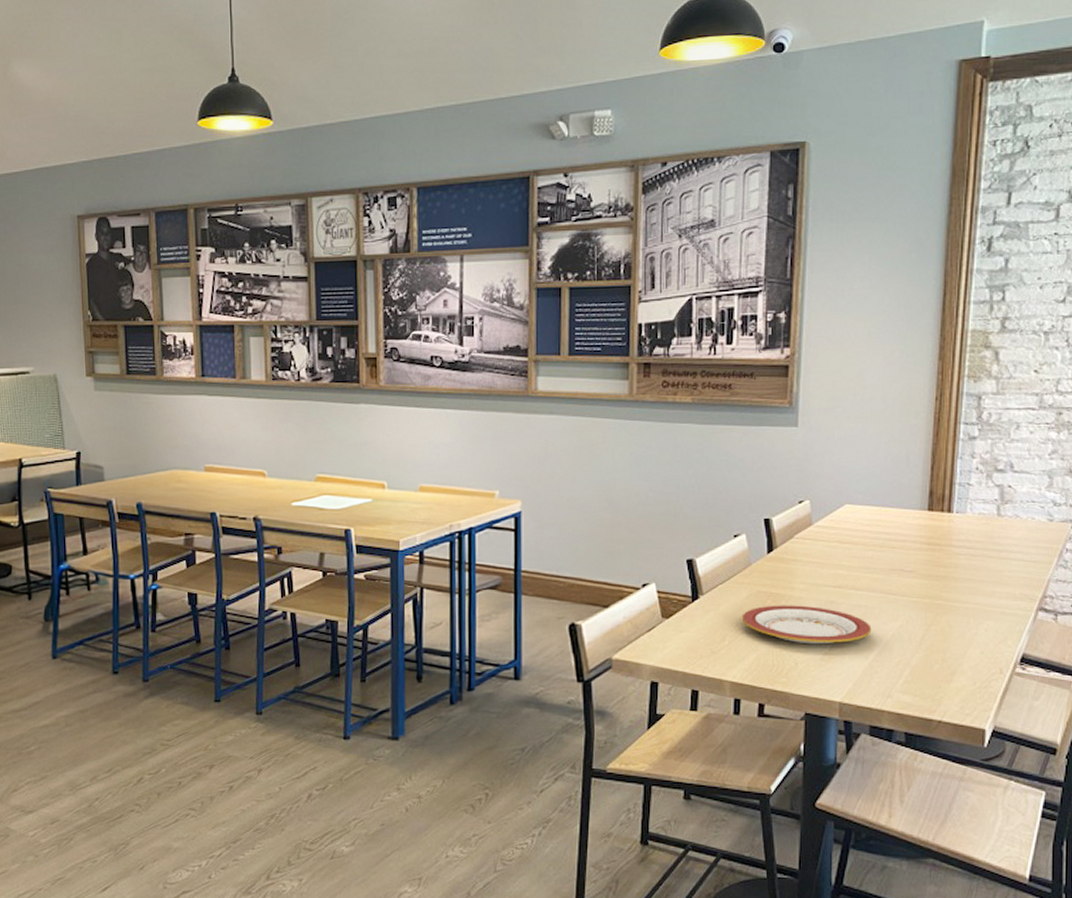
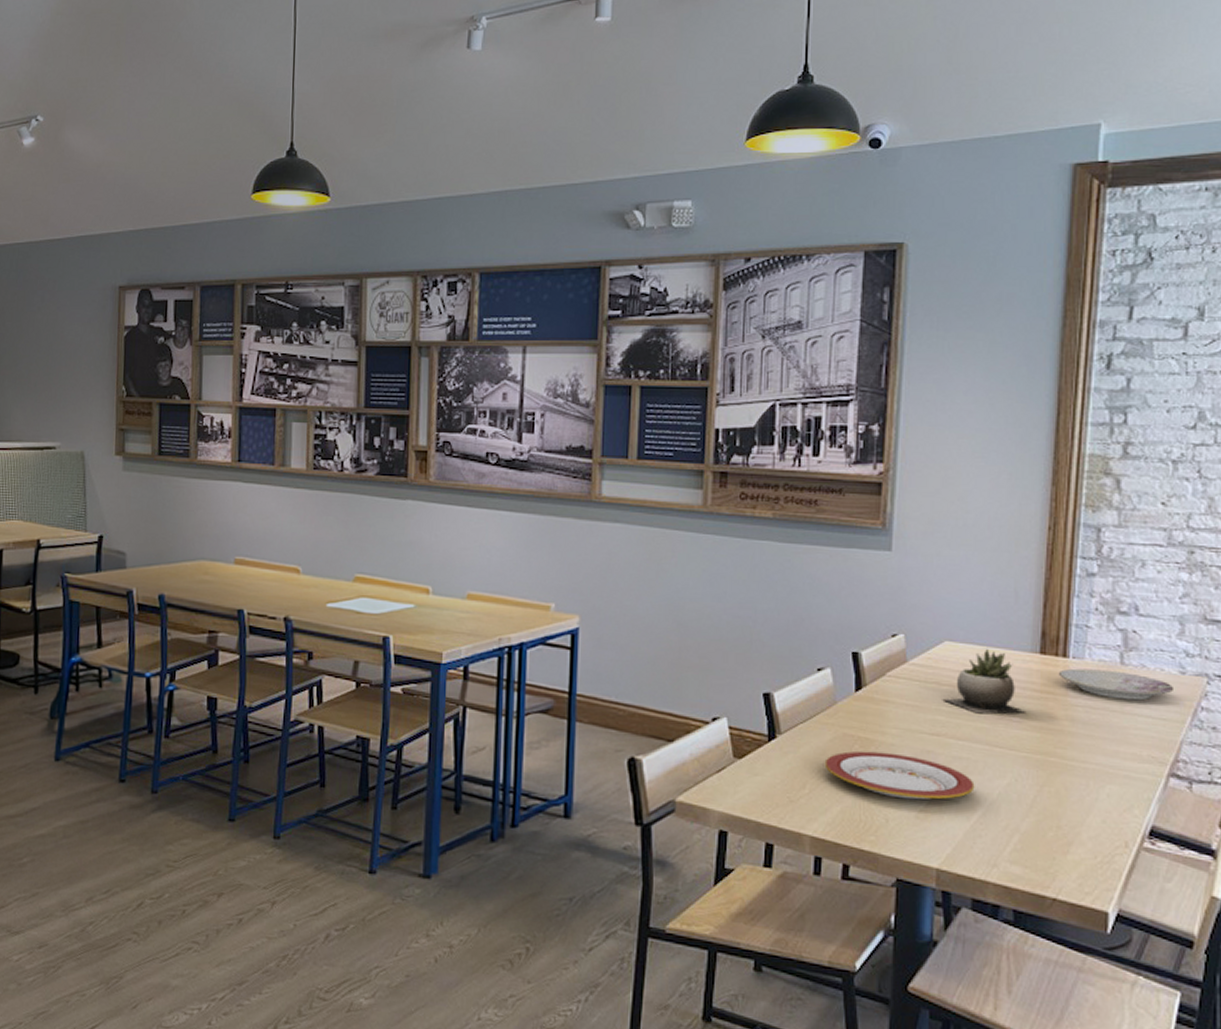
succulent plant: none [843,508,915,566] -> present [942,648,1025,714]
plate: none [943,521,1044,547] -> present [1058,668,1175,701]

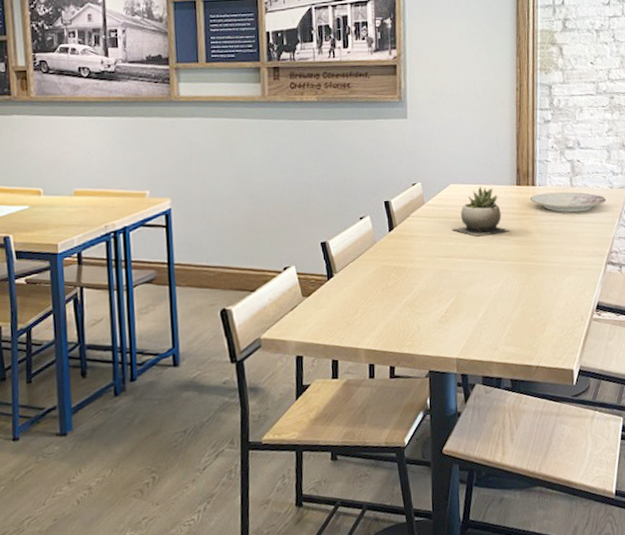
plate: present [824,751,975,800] -> none [370,275,479,310]

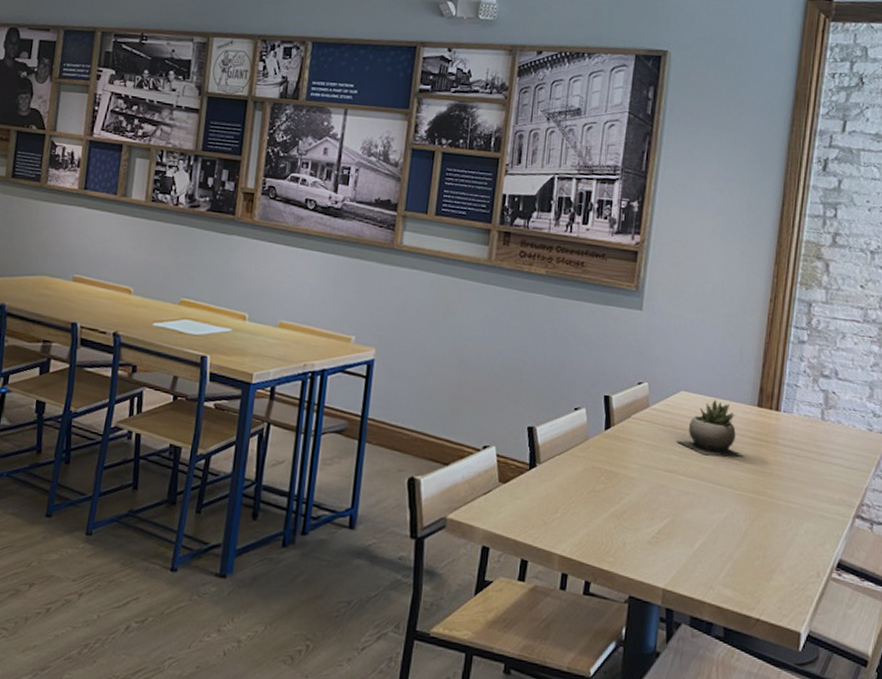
plate: present [529,191,607,213] -> none [771,421,863,452]

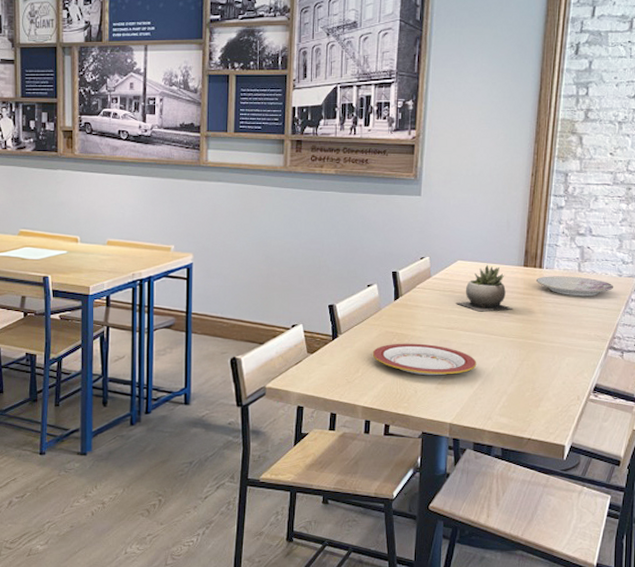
plate: none [575,482,699,528] -> present [372,343,477,376]
plate: none [771,421,863,452] -> present [535,276,614,297]

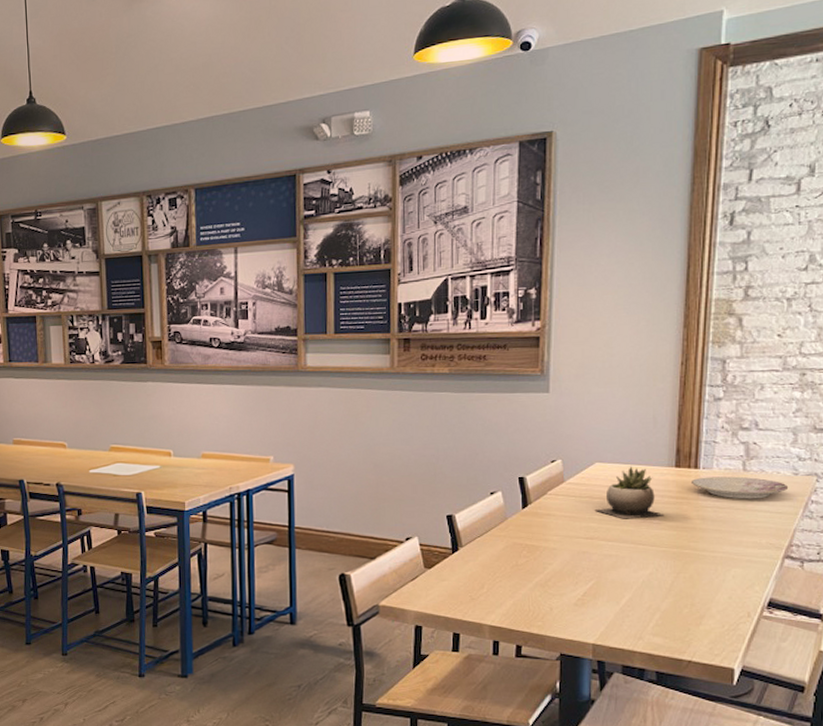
plate: present [372,343,477,376] -> none [499,555,623,591]

